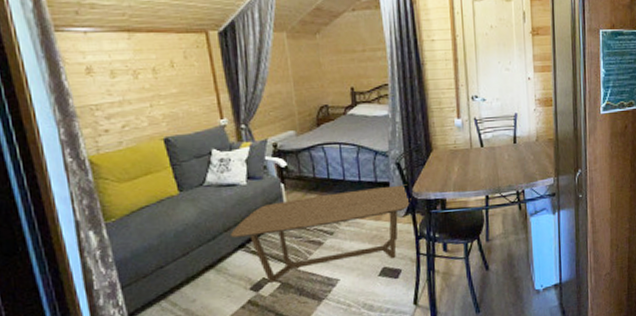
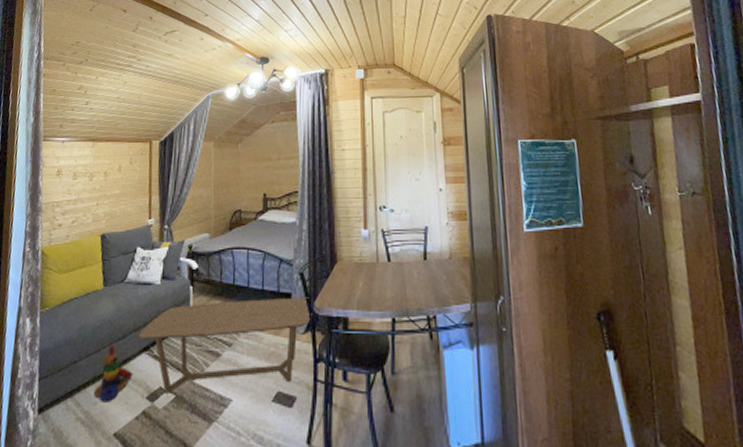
stacking toy: none [189,246,231,299] -> present [93,345,133,403]

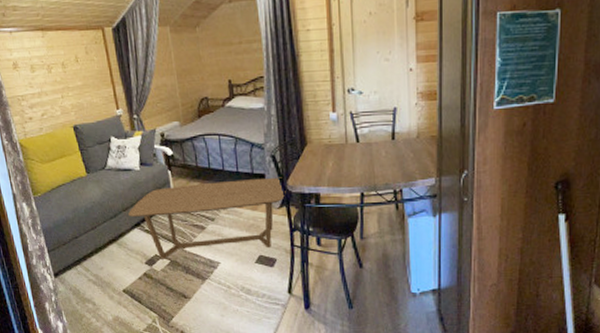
stacking toy: present [93,345,133,403] -> none [98,222,130,268]

